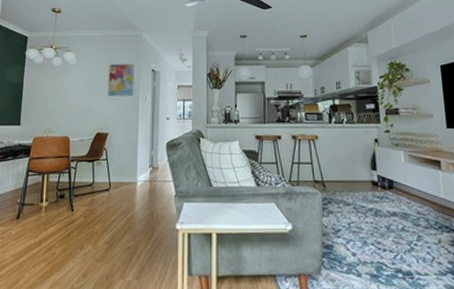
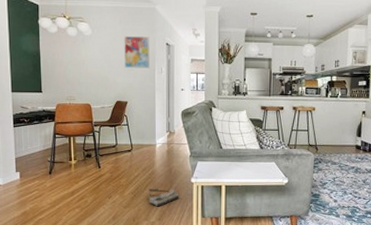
bag: none [125,236,162,261] -> present [147,188,179,207]

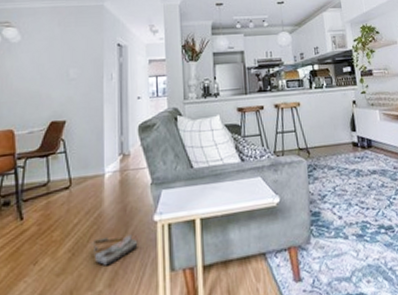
wall art: present [124,35,150,68] -> none [63,37,96,78]

